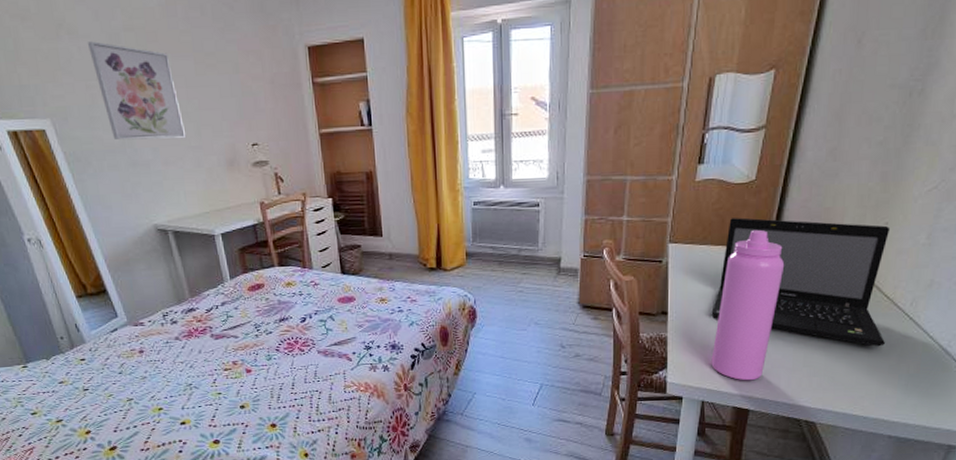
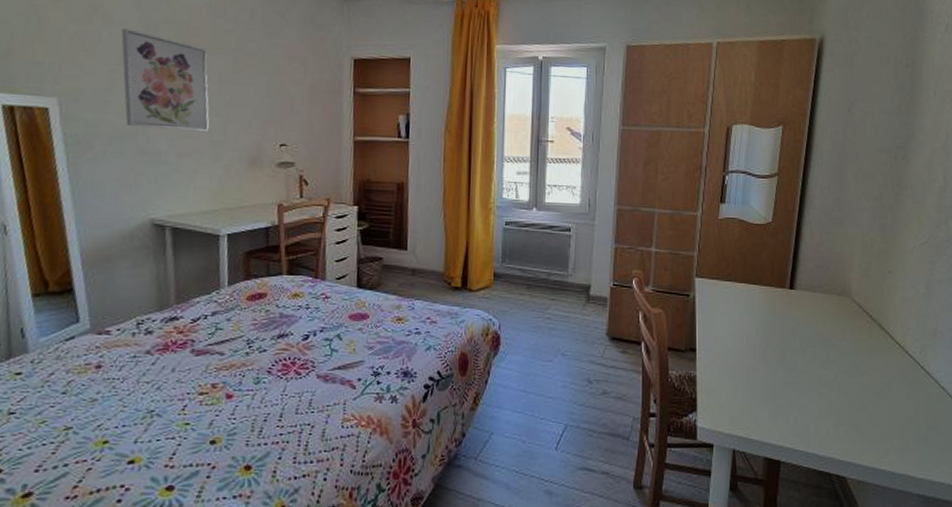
laptop: present [711,218,891,347] -> none [738,257,902,395]
water bottle: present [711,229,785,381] -> none [740,269,804,428]

